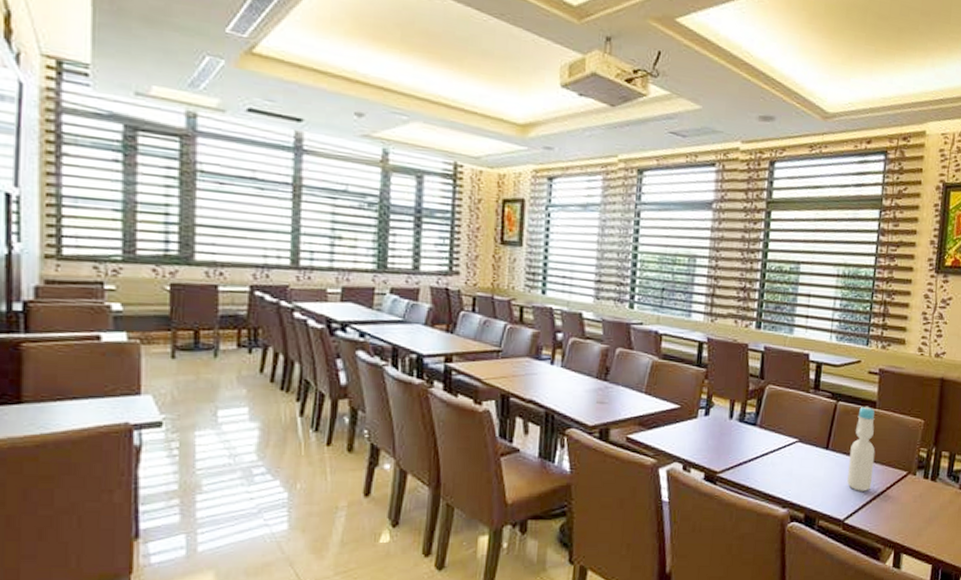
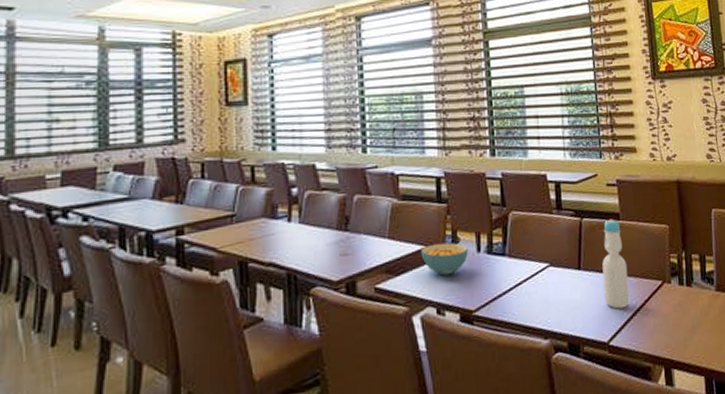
cereal bowl: none [674,405,721,436] -> present [420,242,468,276]

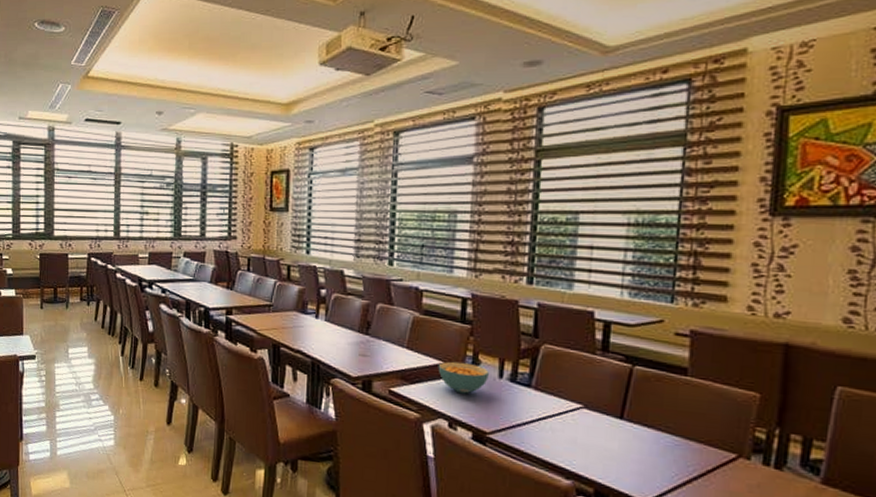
bottle: present [602,219,630,309] -> none [650,372,689,472]

